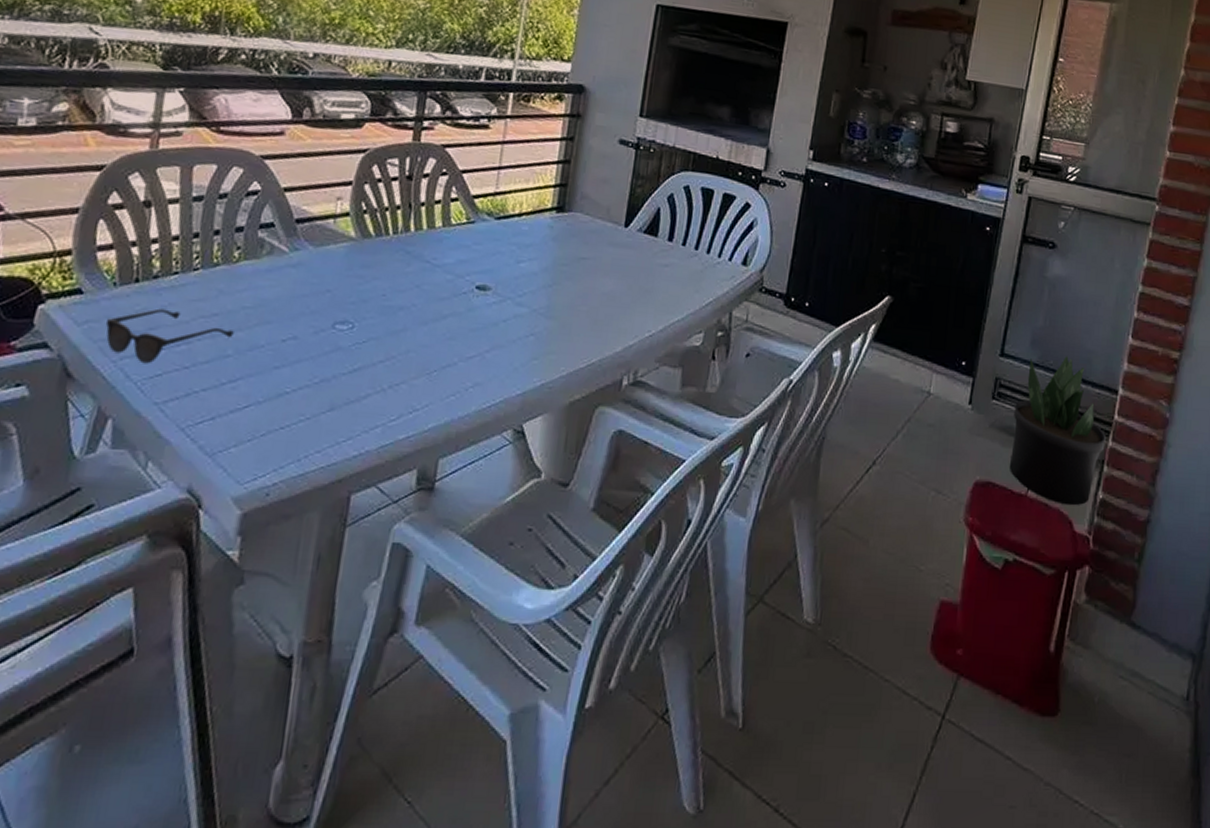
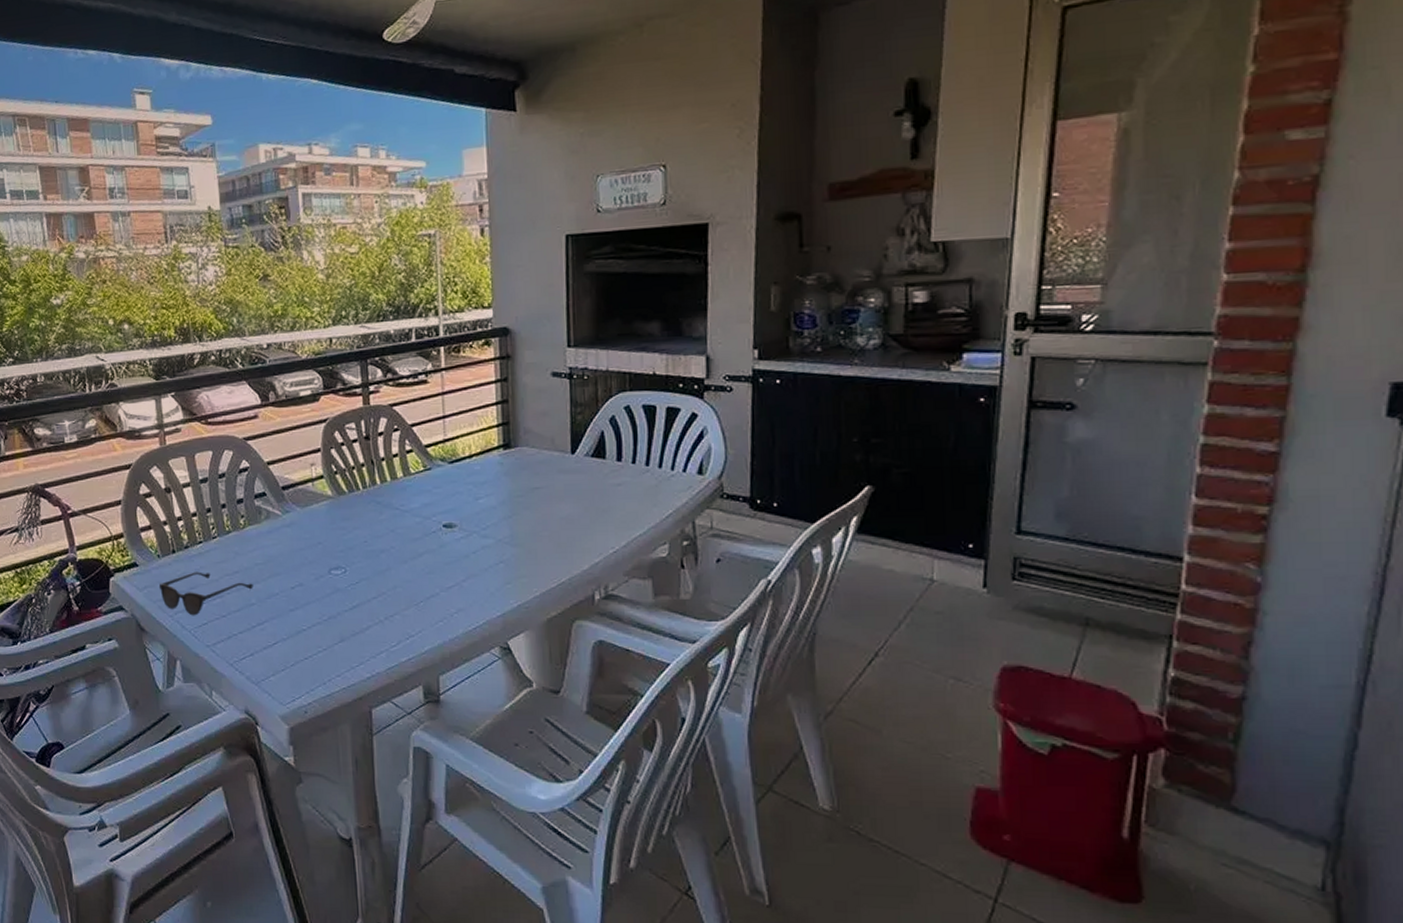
planter: present [1009,356,1106,506] -> none [1043,526,1172,686]

